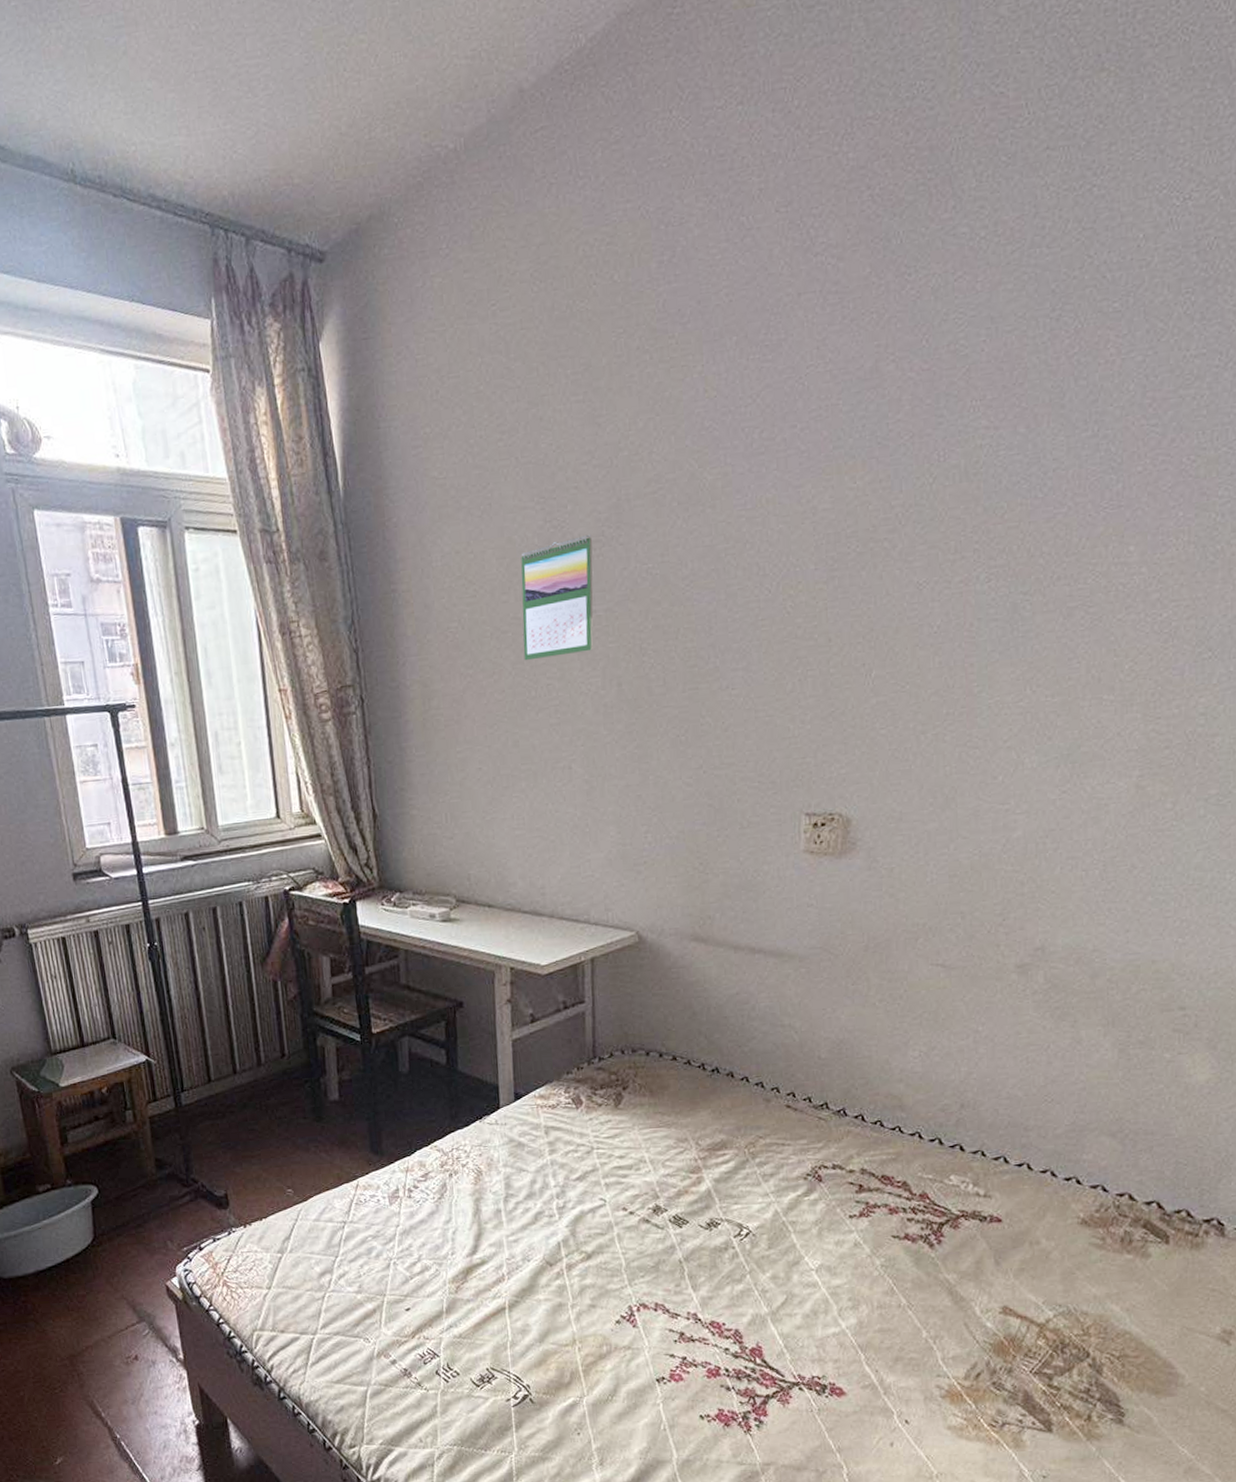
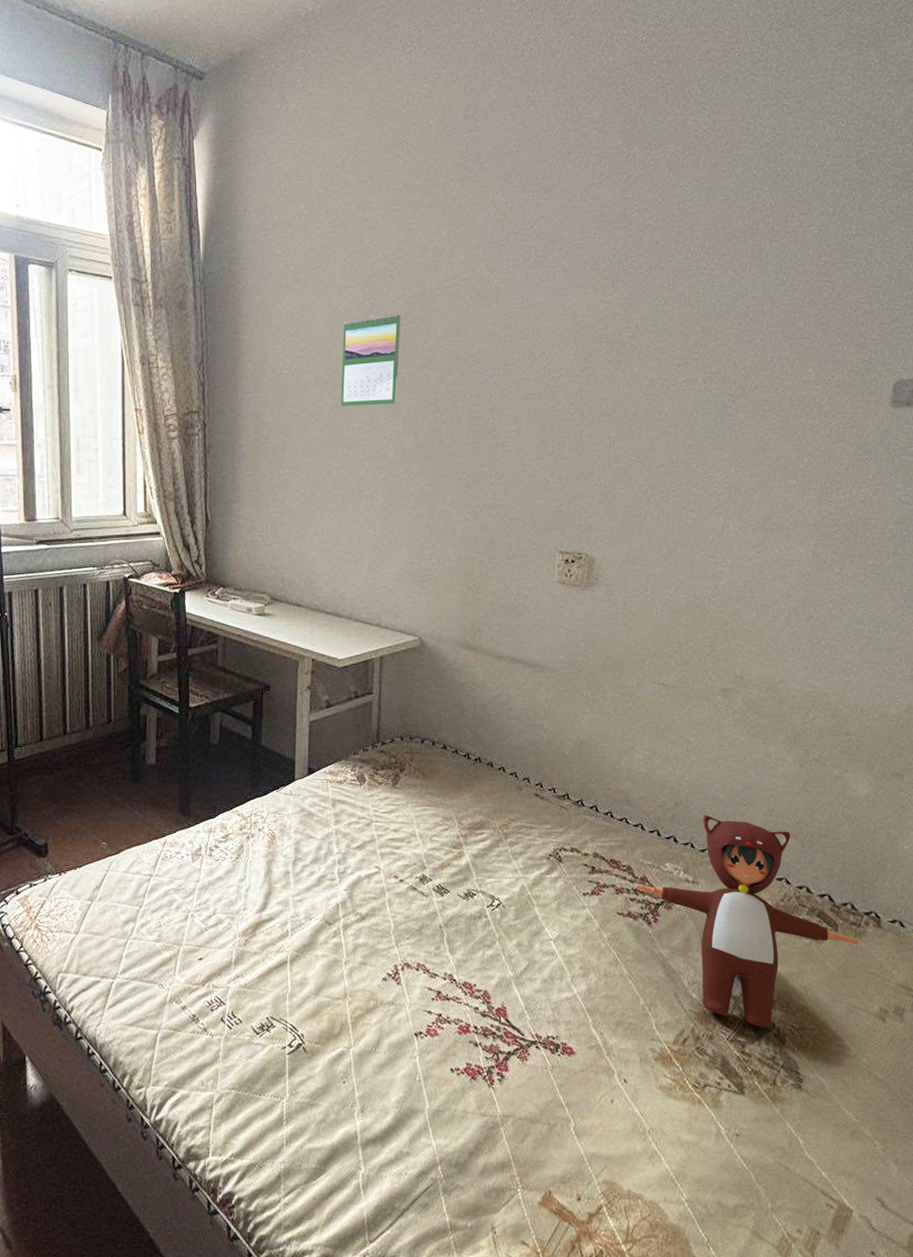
toy figure: none [914,1116,1197,1358] -> present [636,814,860,1028]

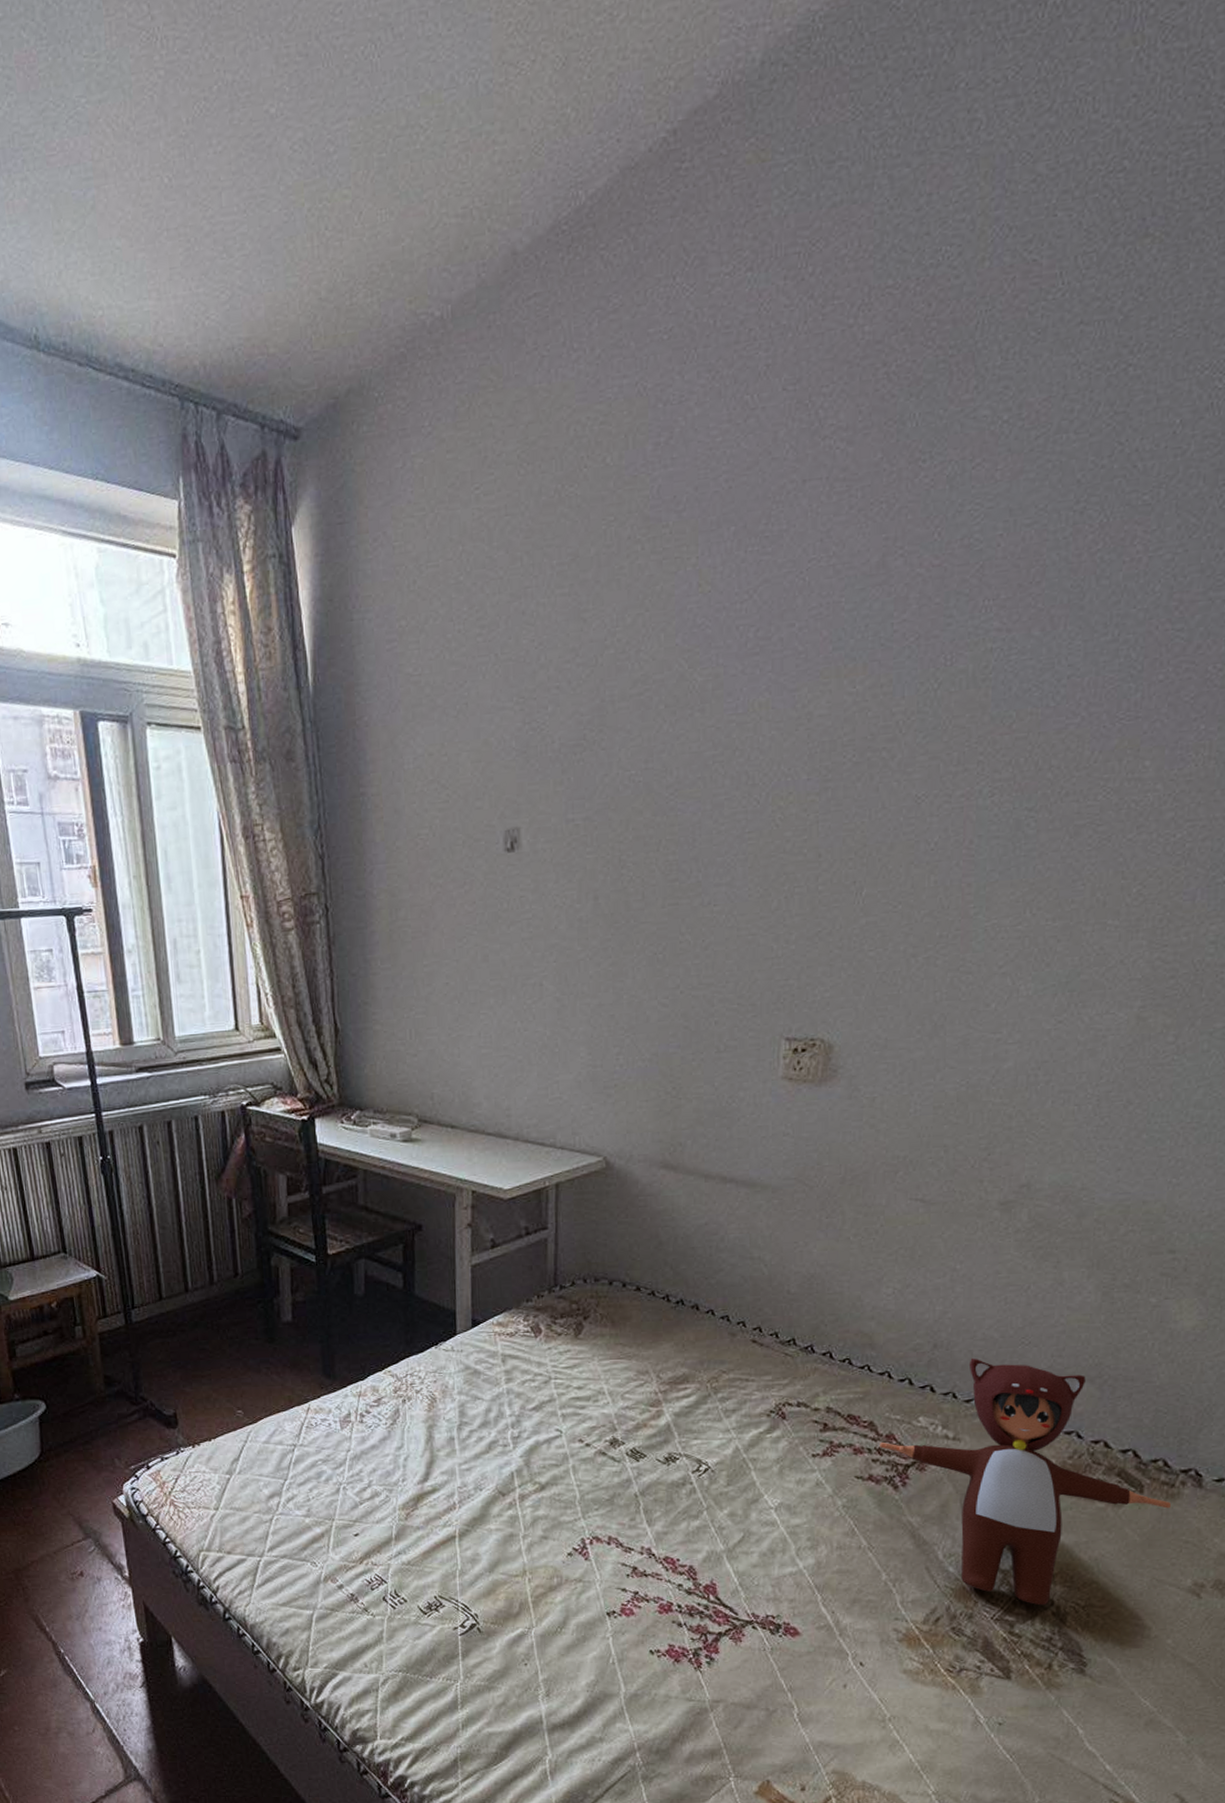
calendar: present [340,313,401,407] -> none [496,737,573,871]

